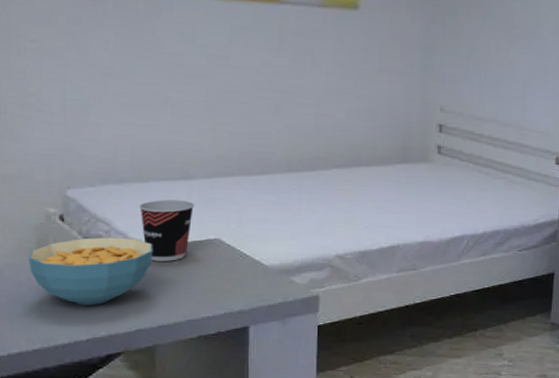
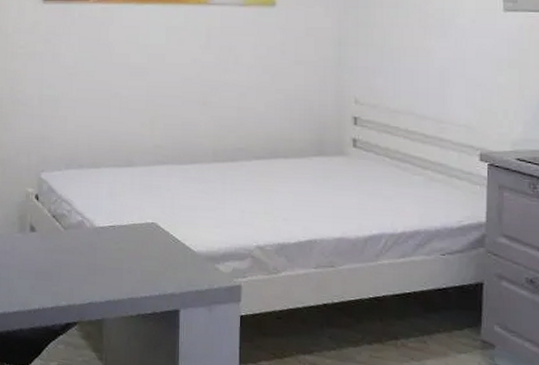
cereal bowl: present [28,237,153,305] -> none [12,215,103,277]
cup: present [139,200,195,262] -> none [93,184,137,242]

